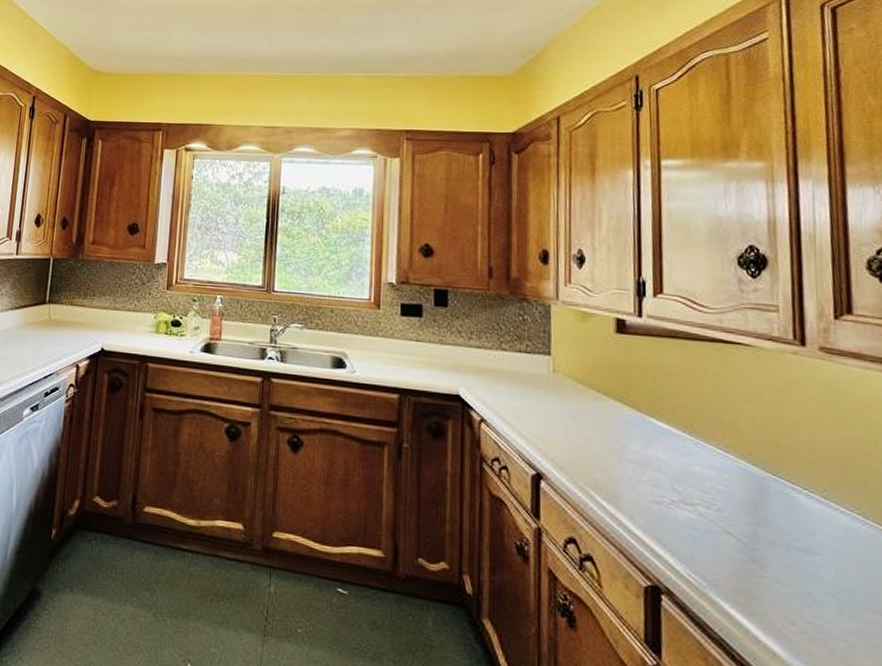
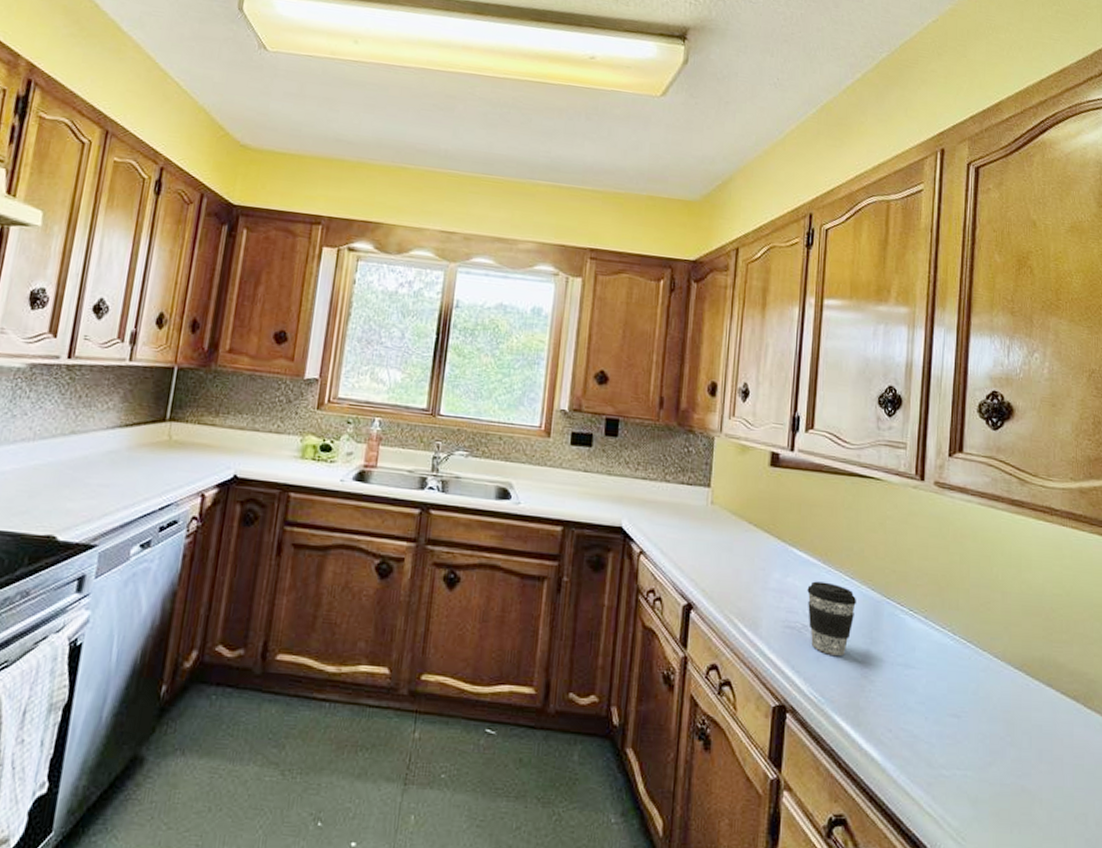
coffee cup: none [673,454,734,536] -> present [807,581,856,656]

